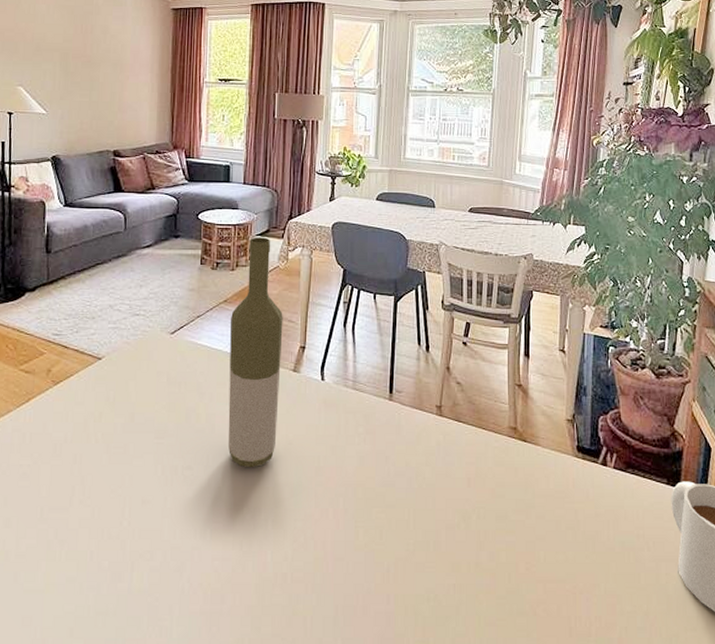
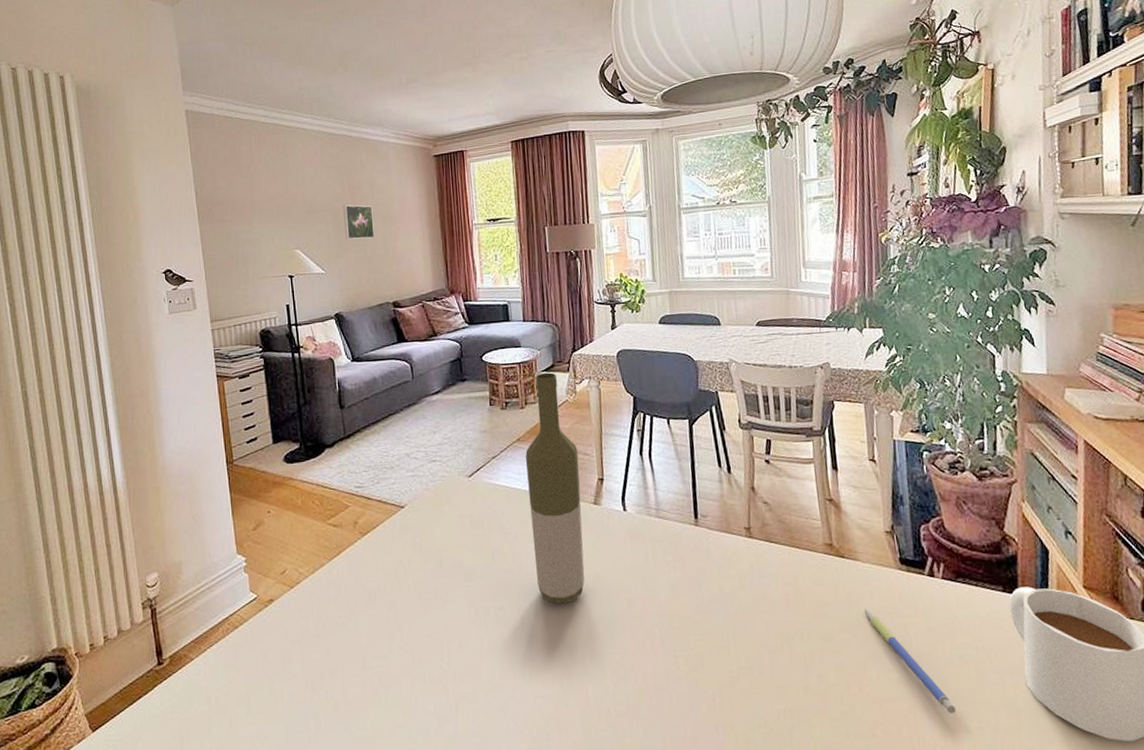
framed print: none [72,47,103,84] -> present [343,204,375,240]
pen: none [539,492,613,597] -> present [863,609,956,714]

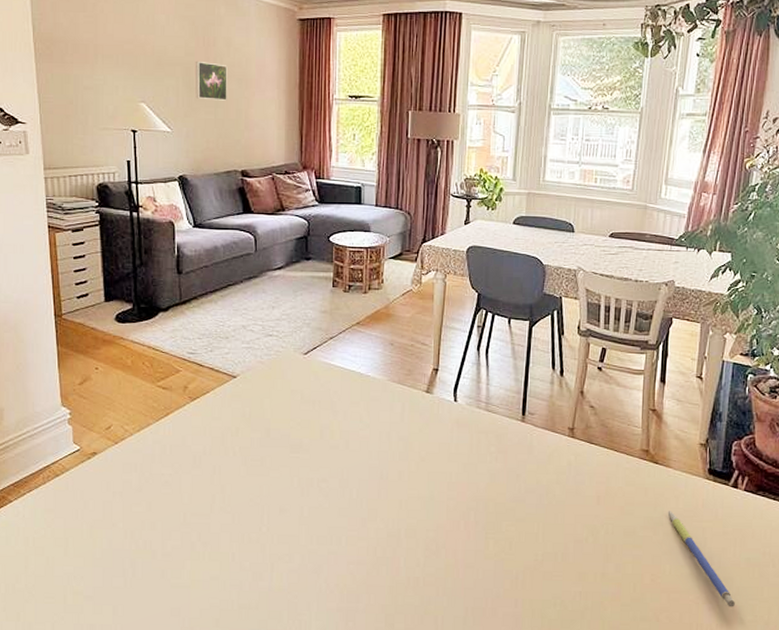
bottle: present [525,372,585,604] -> none [362,260,416,482]

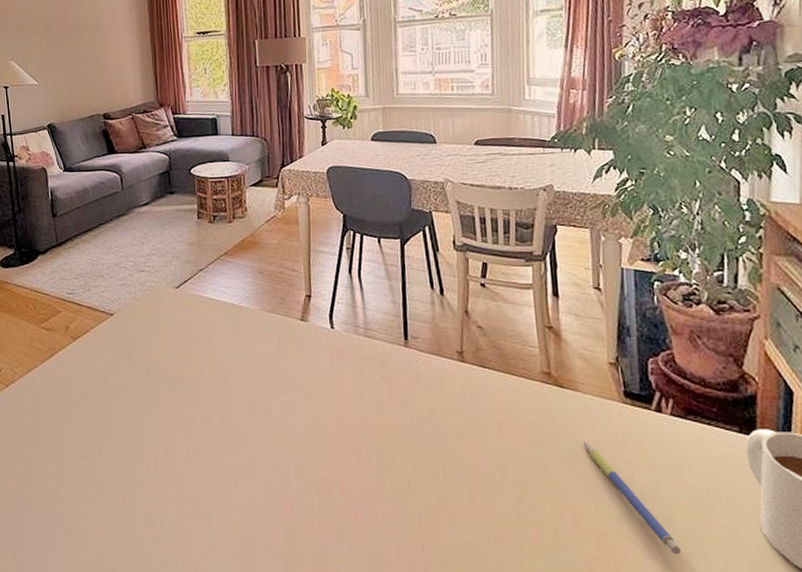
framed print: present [196,60,227,101] -> none [56,17,86,52]

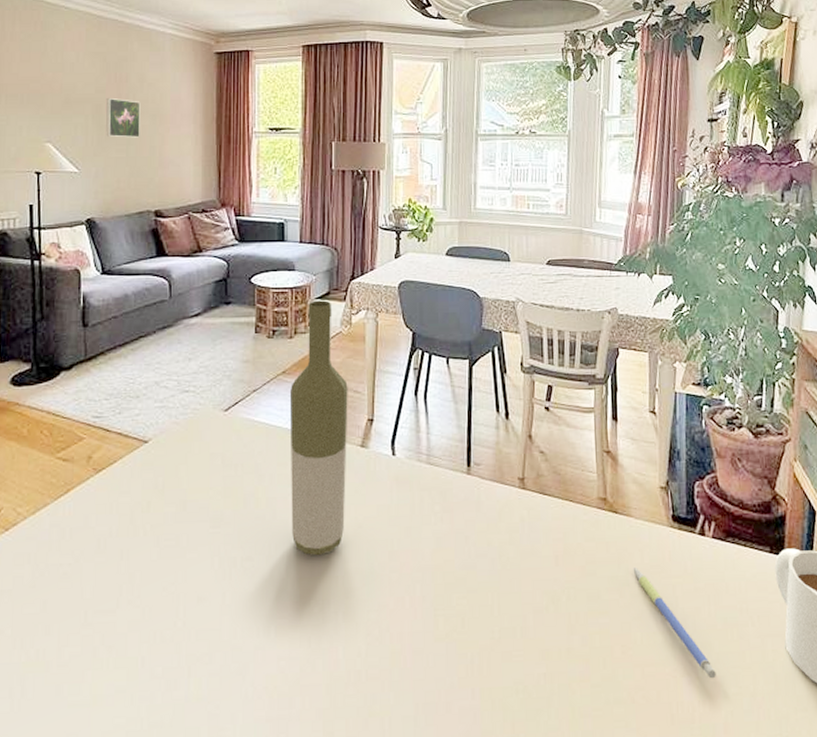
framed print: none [56,17,86,52] -> present [106,97,141,138]
bottle: none [233,187,291,417] -> present [291,300,348,556]

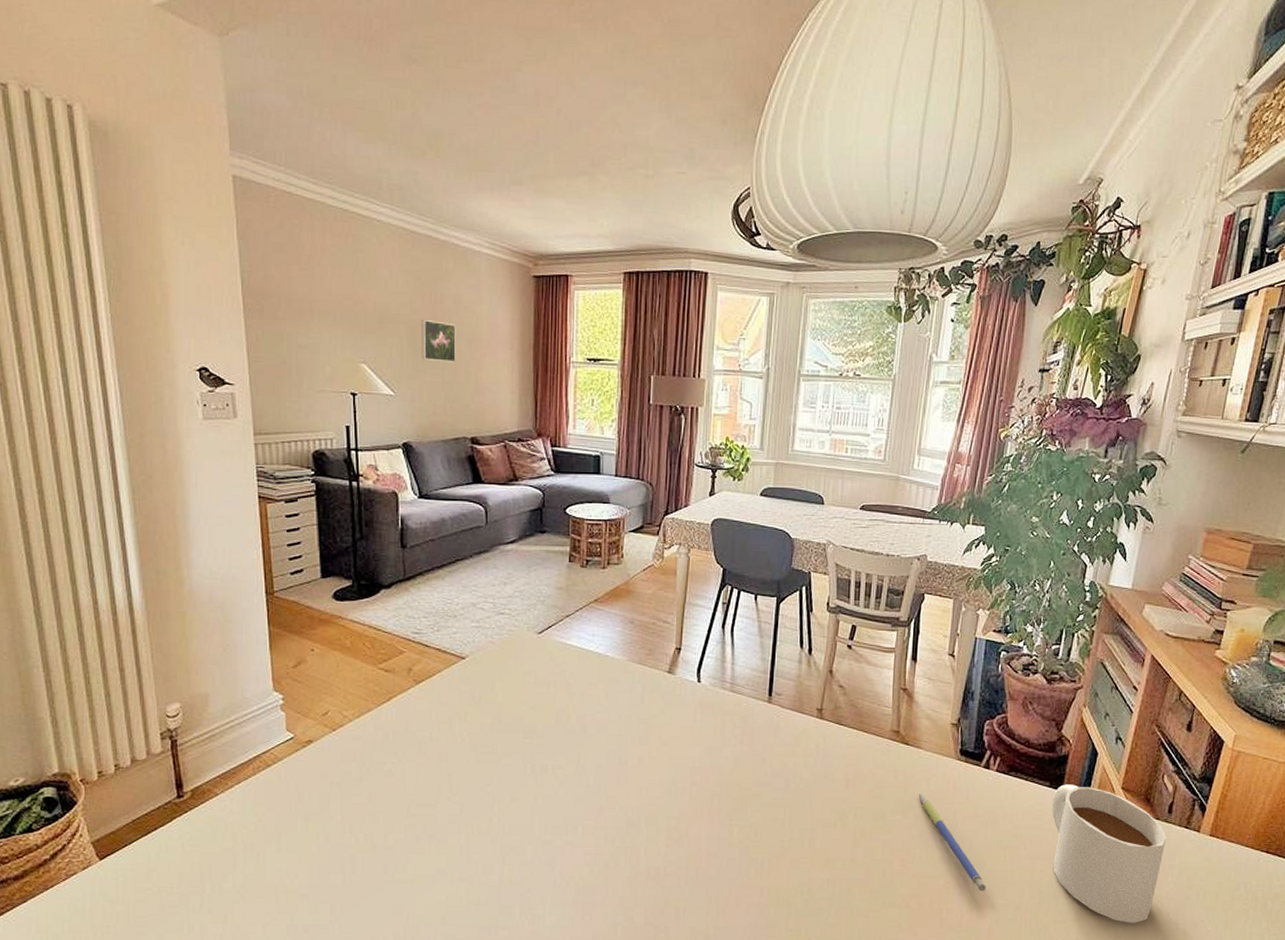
bottle: present [291,300,348,556] -> none [600,533,658,768]

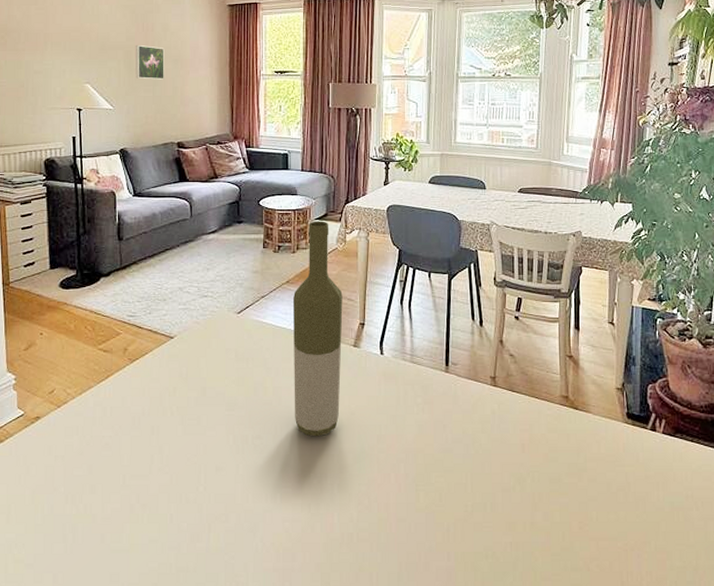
bottle: none [600,533,658,768] -> present [293,221,343,437]
pen: present [918,793,986,892] -> none [590,456,663,554]

